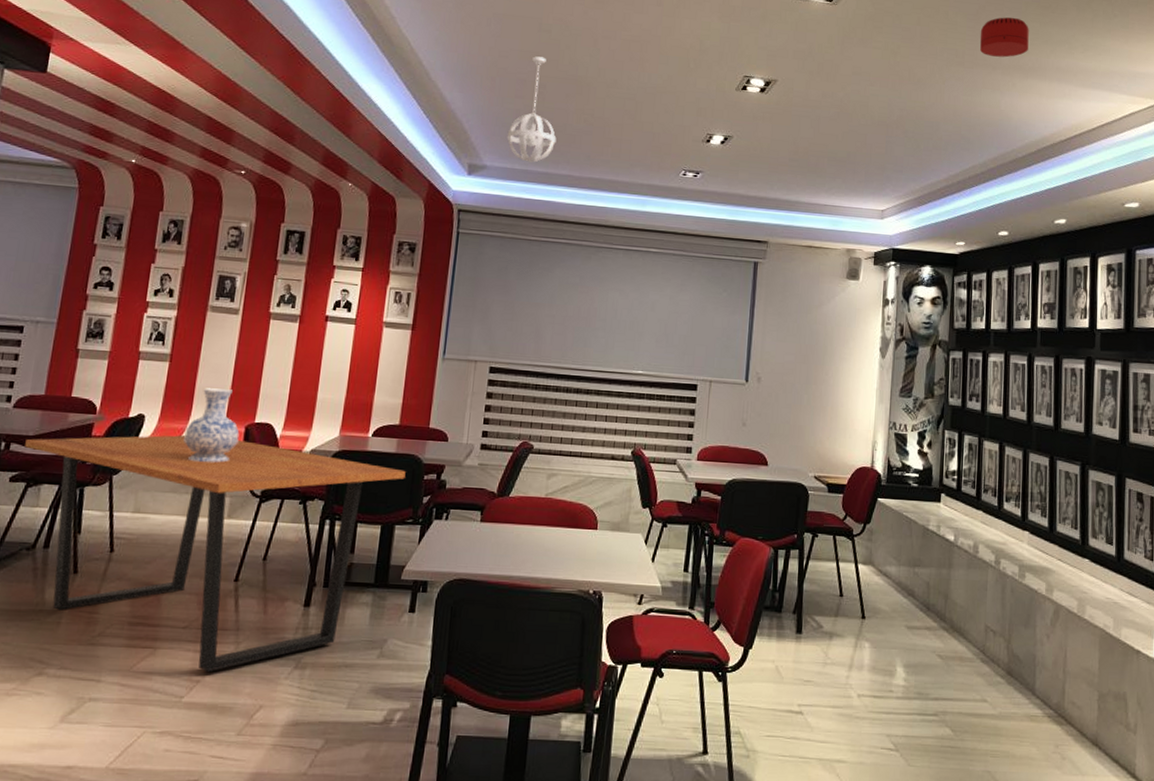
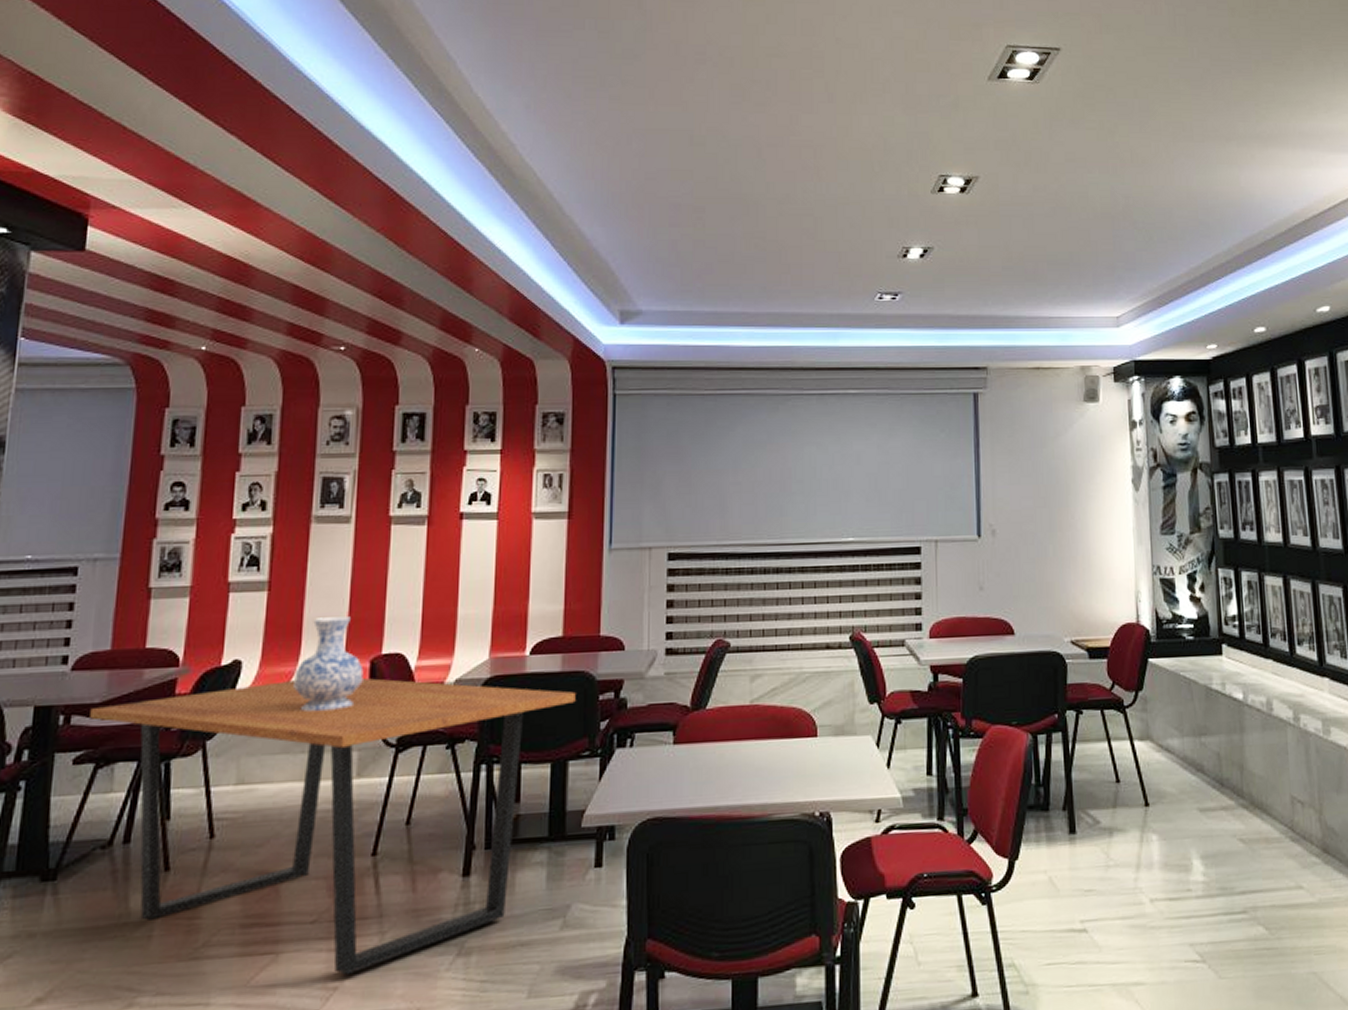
pendant light: present [507,56,557,163] -> none [663,175,724,302]
smoke detector: present [979,17,1029,58] -> none [1207,79,1265,126]

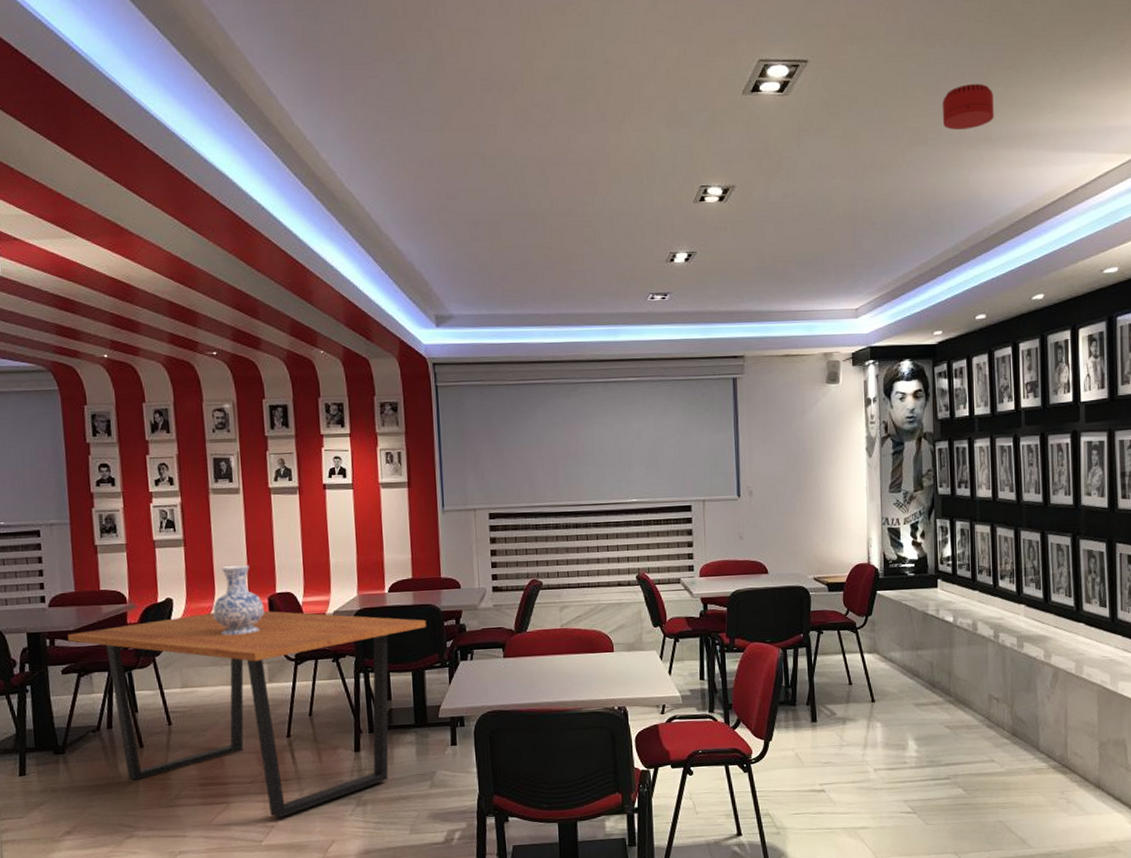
smoke detector: none [1207,79,1265,126] -> present [942,83,994,130]

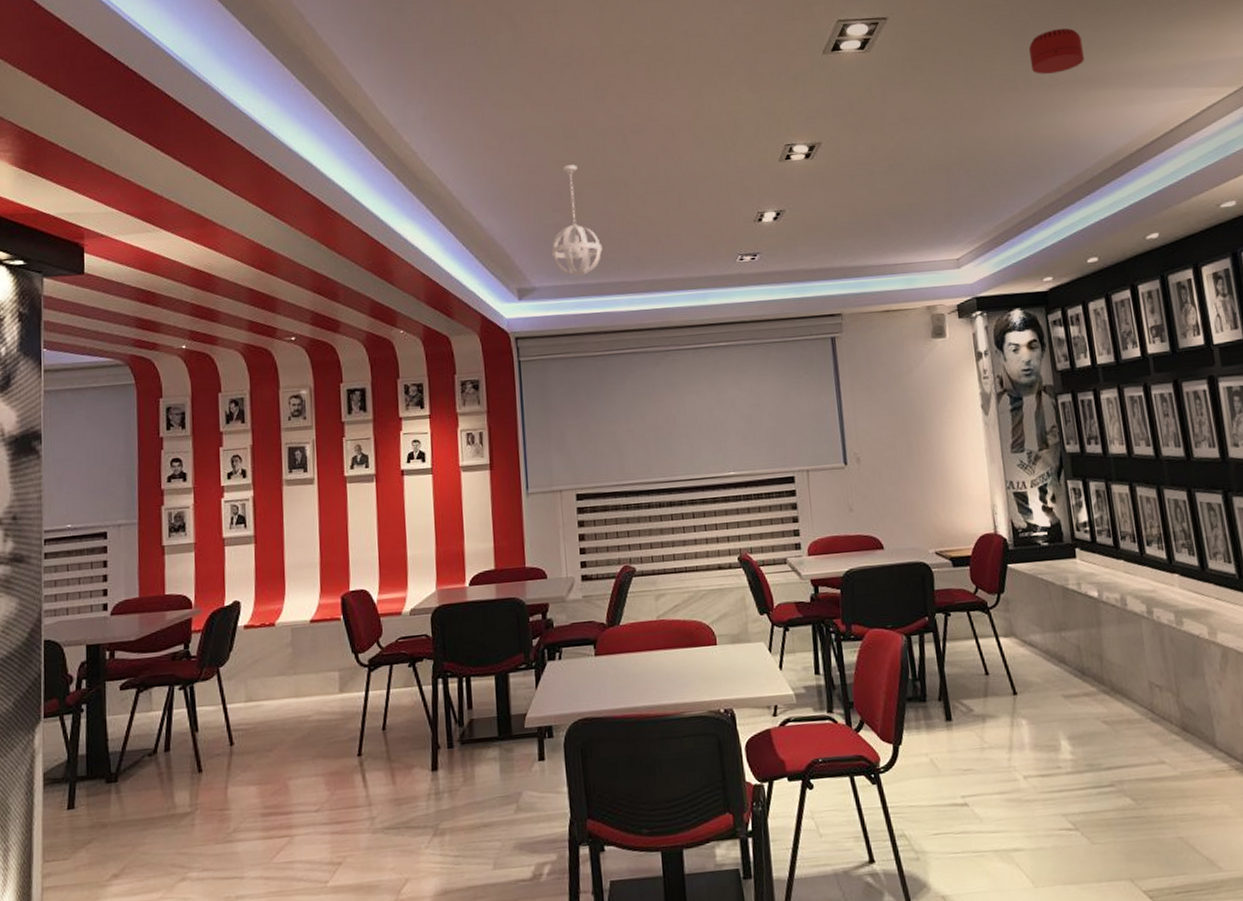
dining table: present [68,611,426,818] -> none [129,611,510,854]
vase: present [213,565,265,635] -> none [282,561,337,641]
pendant light: none [468,194,519,306] -> present [551,165,603,276]

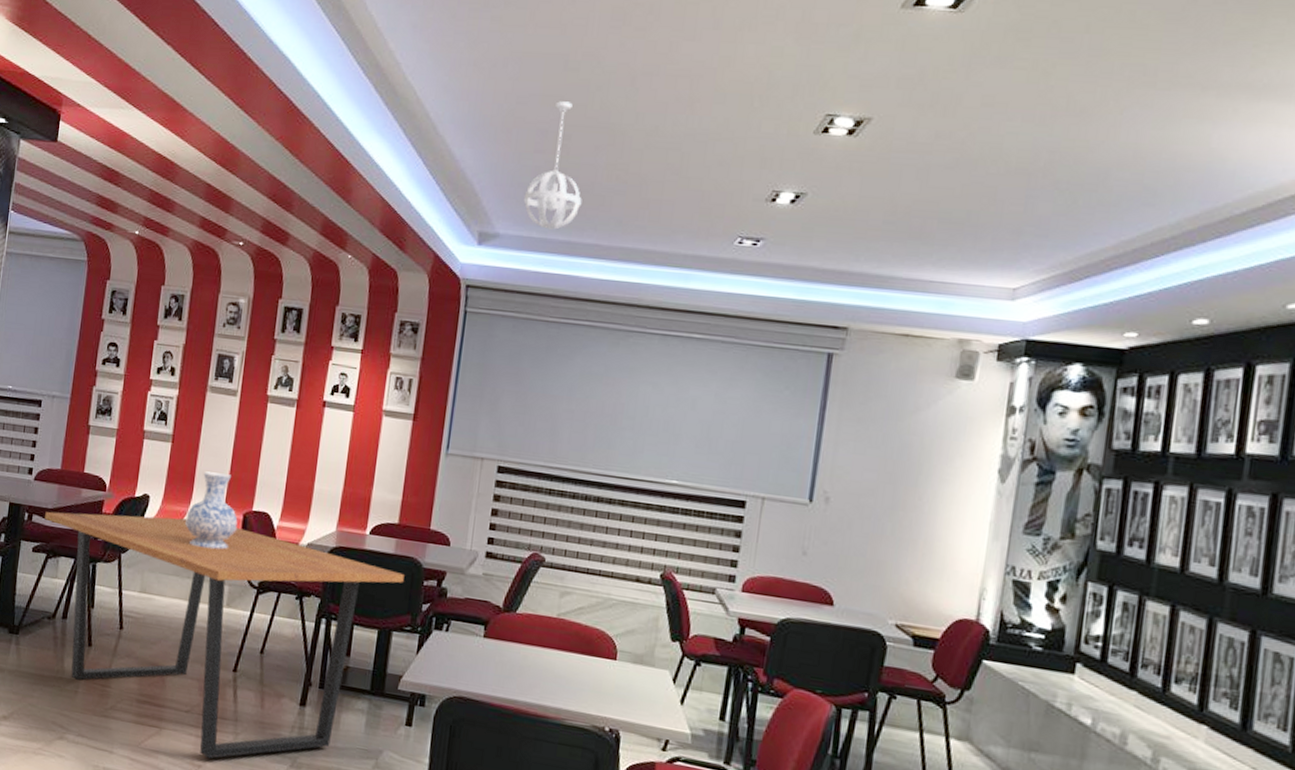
dining table: none [129,611,510,854] -> present [45,511,404,759]
vase: none [282,561,337,641] -> present [185,471,238,549]
smoke detector: present [1028,28,1084,74] -> none [1183,12,1269,72]

